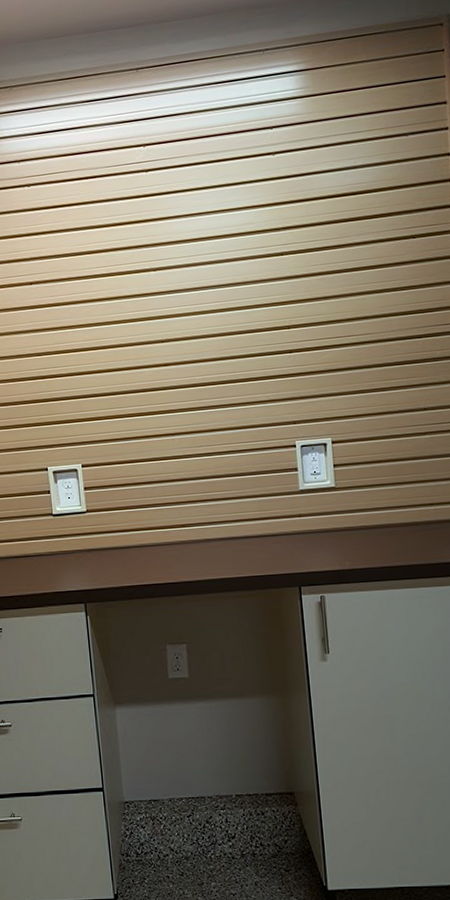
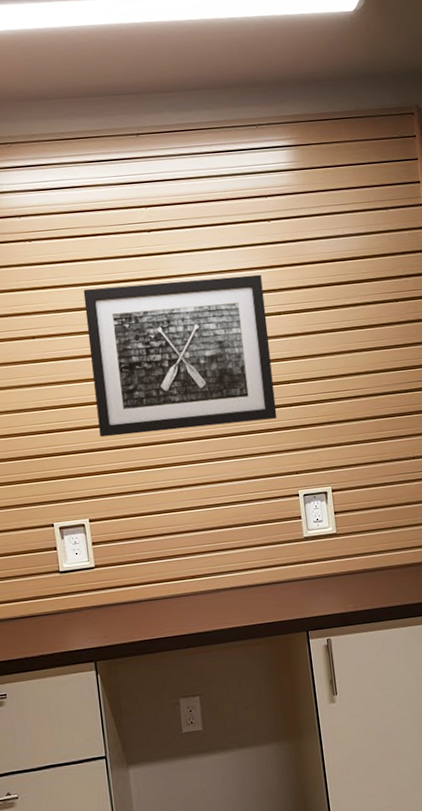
wall art: none [79,212,276,384] -> present [83,274,277,438]

